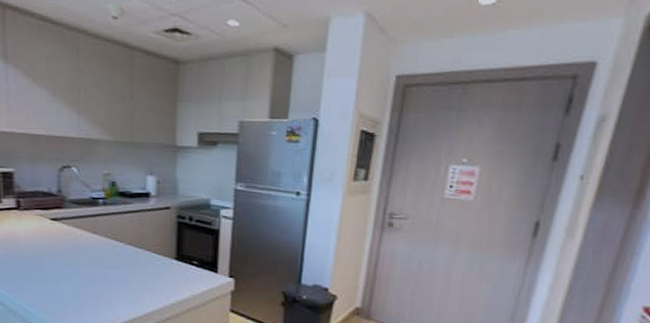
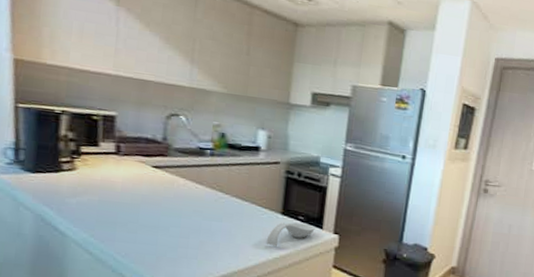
spoon rest: none [162,267,210,292] -> present [266,222,315,247]

